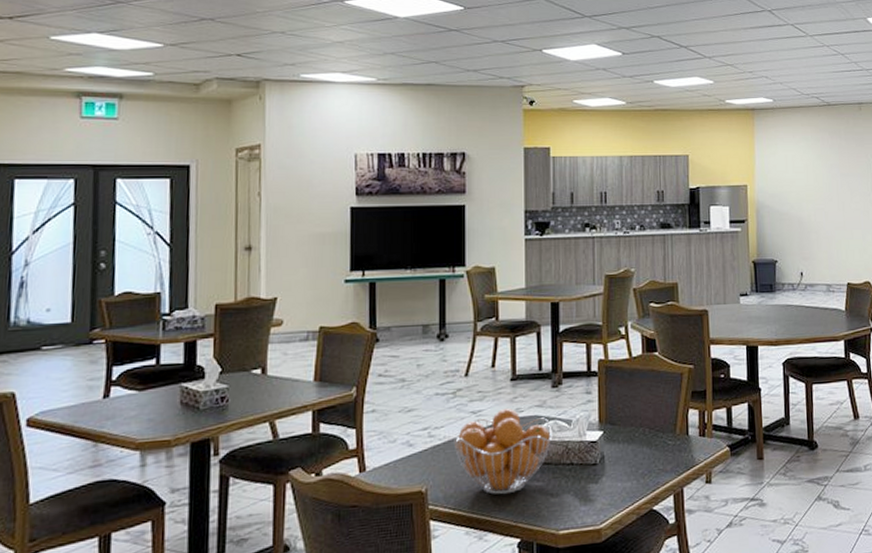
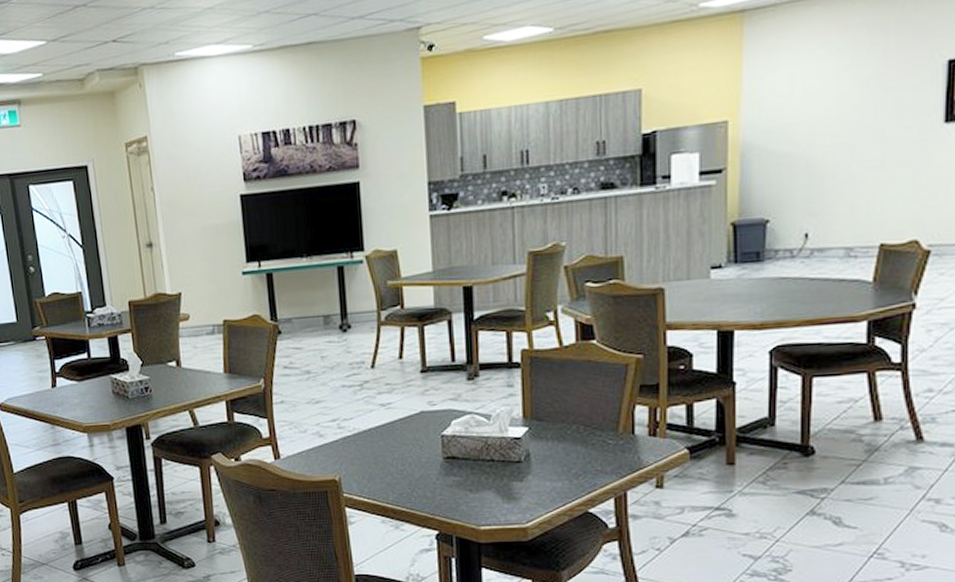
fruit basket: present [453,409,553,495] -> none [363,402,470,488]

